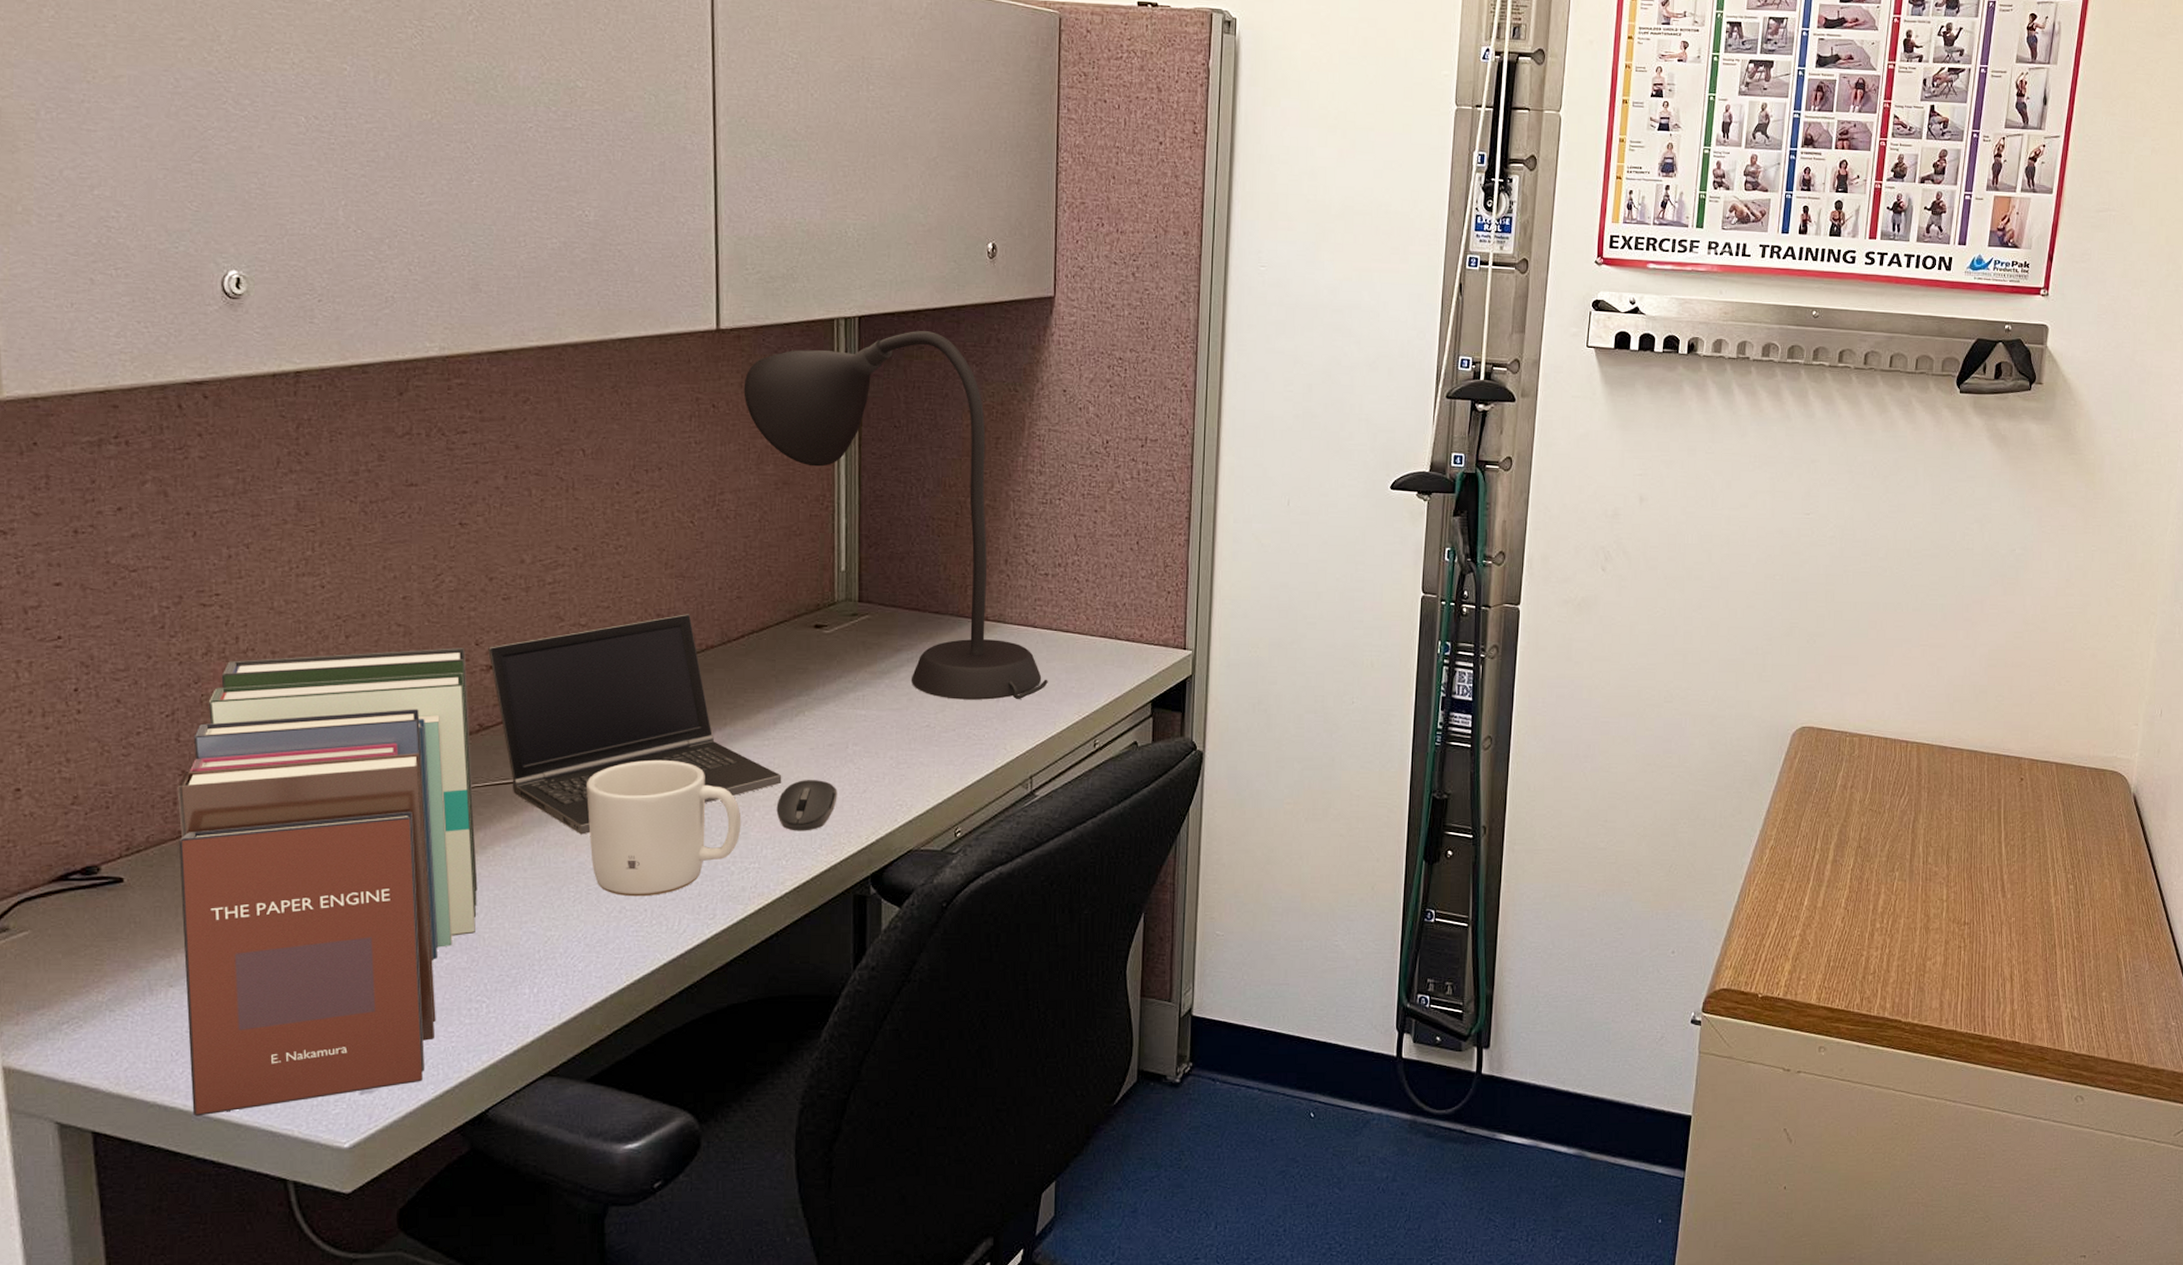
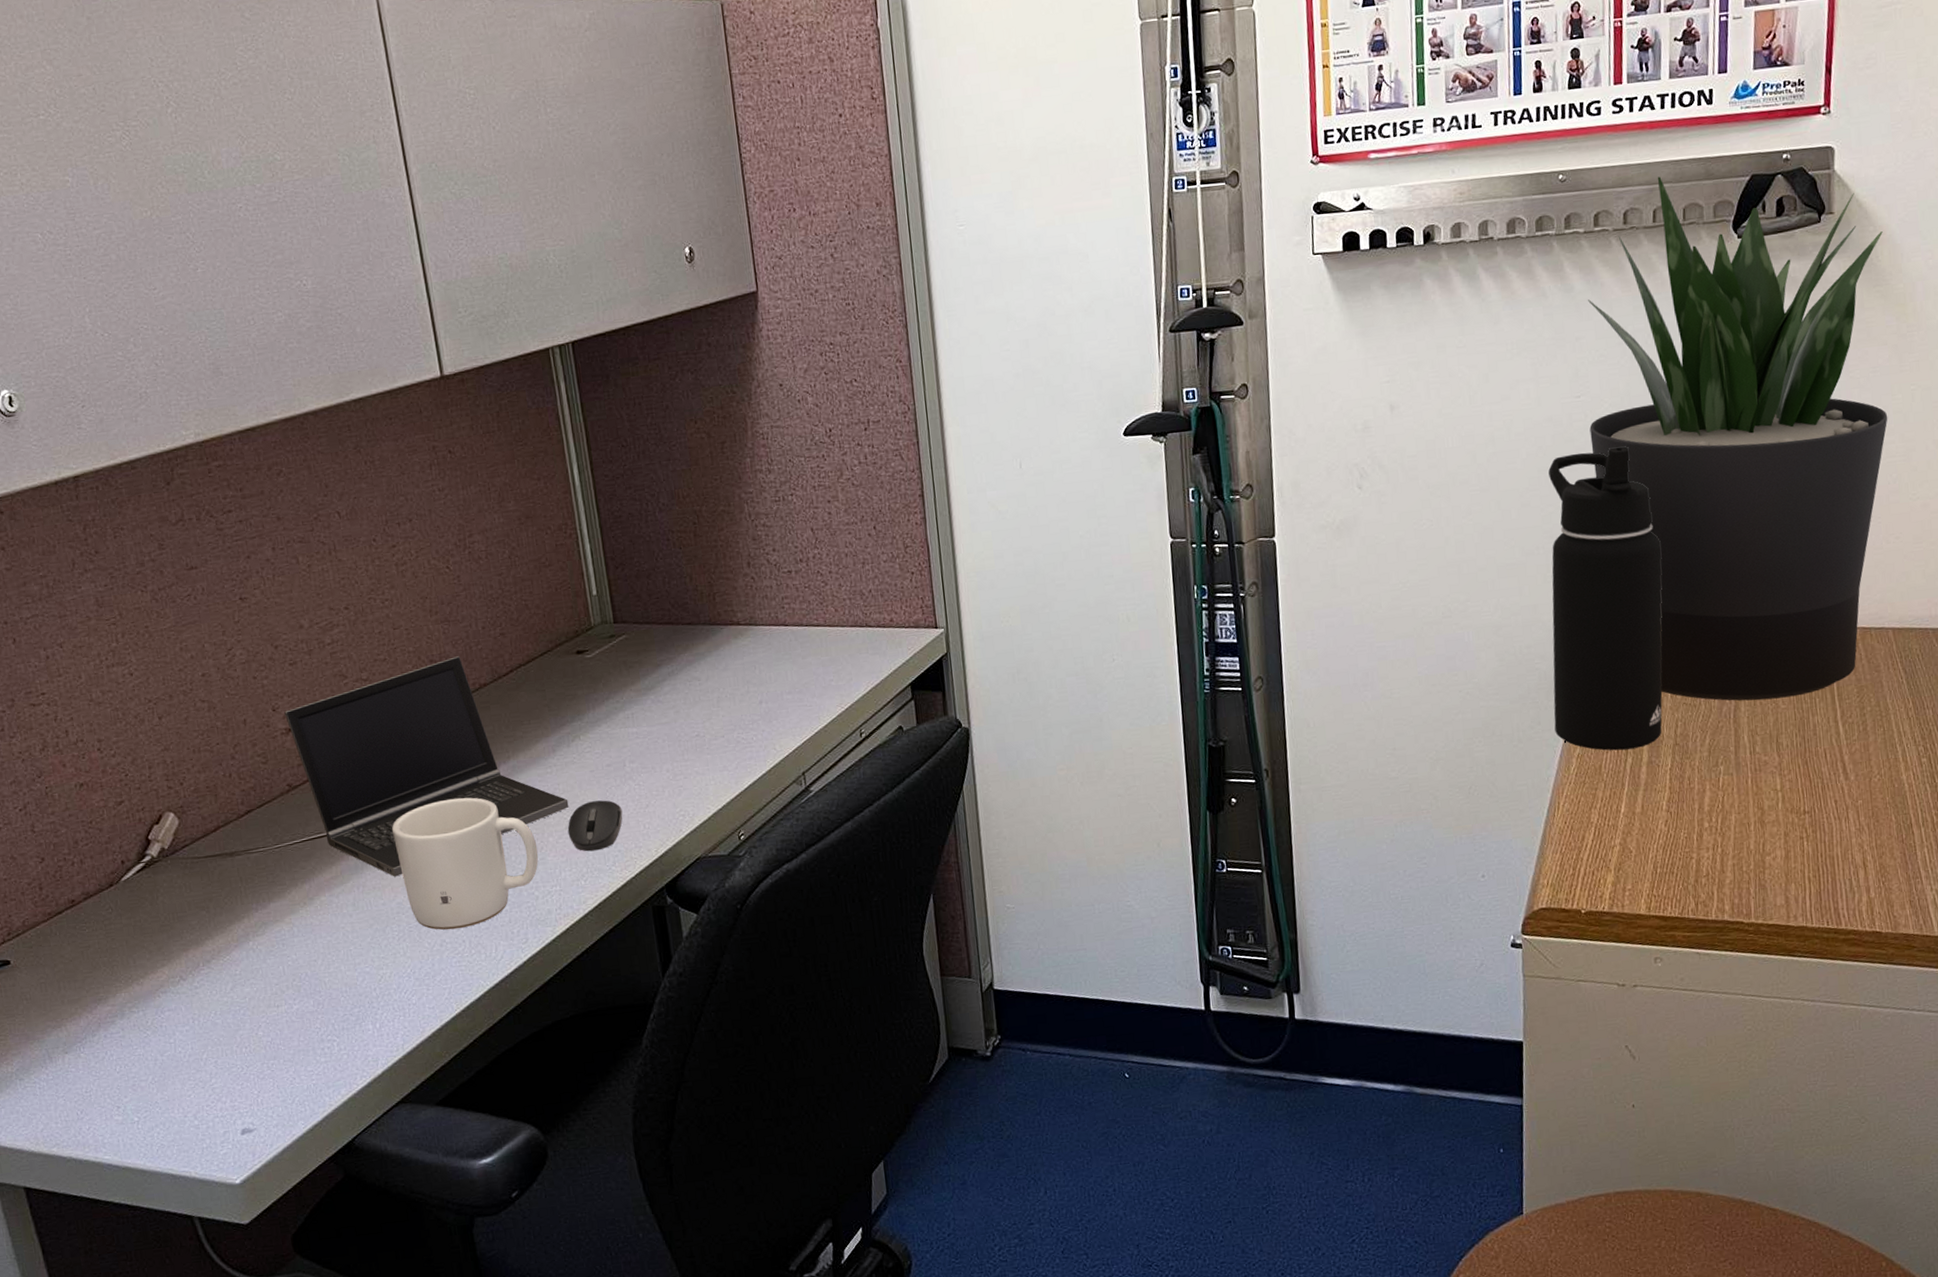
books: present [177,648,478,1116] -> none [40,715,316,1167]
desk lamp: present [743,331,1048,700] -> none [474,346,807,707]
water bottle: none [1753,564,1867,846] -> present [1548,445,1663,751]
planter: none [1814,327,2081,815] -> present [1588,176,1888,701]

